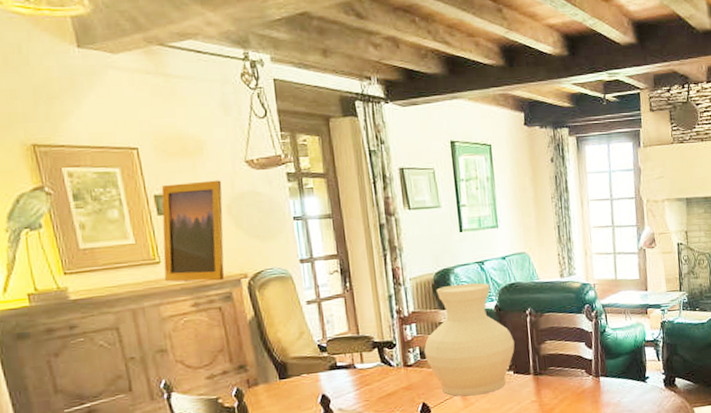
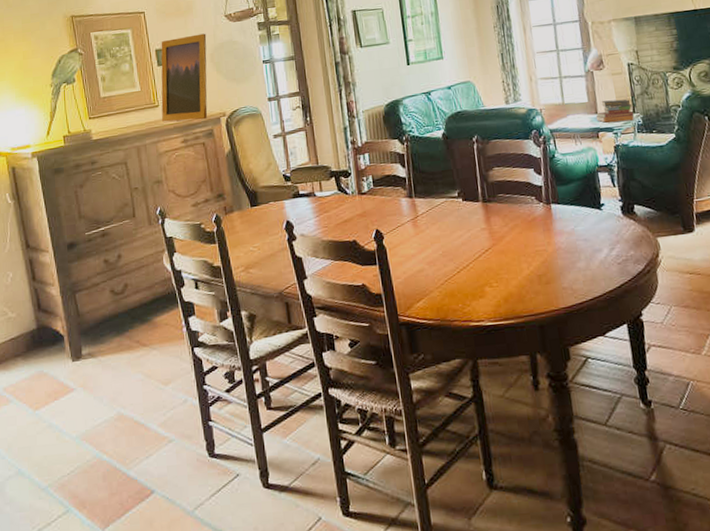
vase: present [423,282,515,397] -> none [376,112,463,224]
books: none [645,277,681,300] -> present [595,99,634,123]

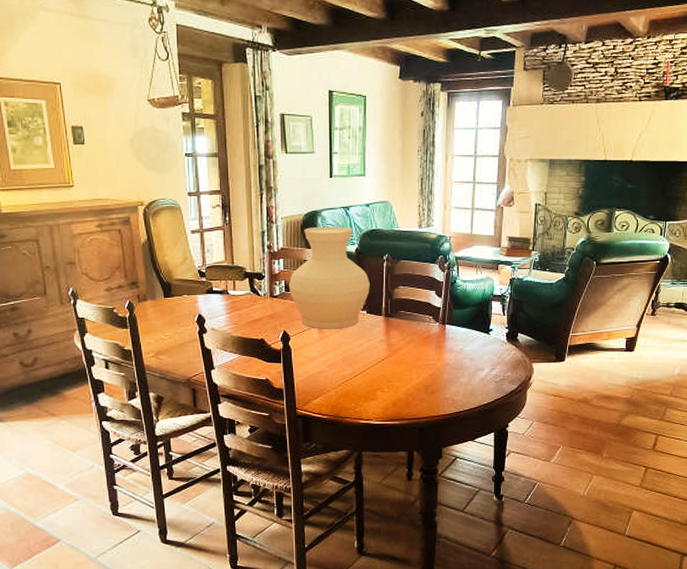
picture frame: present [161,33,208,122] -> none [76,116,127,206]
vase: none [376,112,463,224] -> present [288,226,370,329]

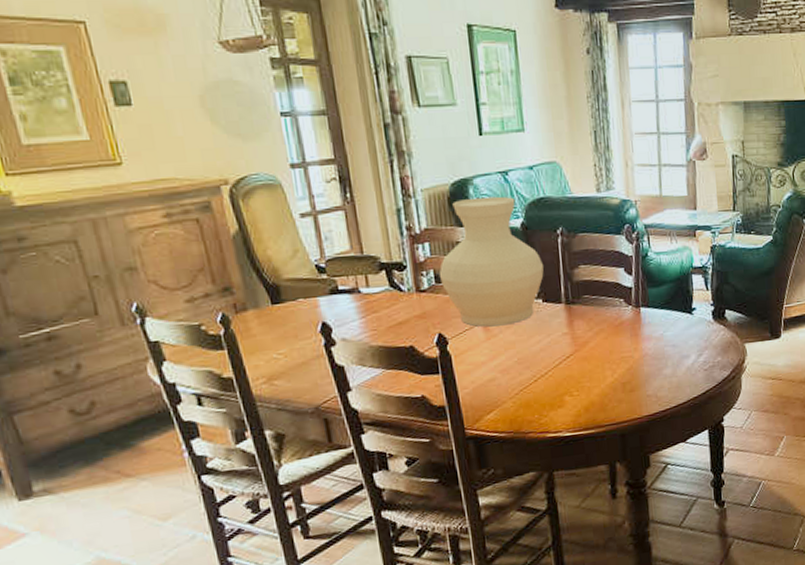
books: present [498,235,533,257] -> none [694,194,734,220]

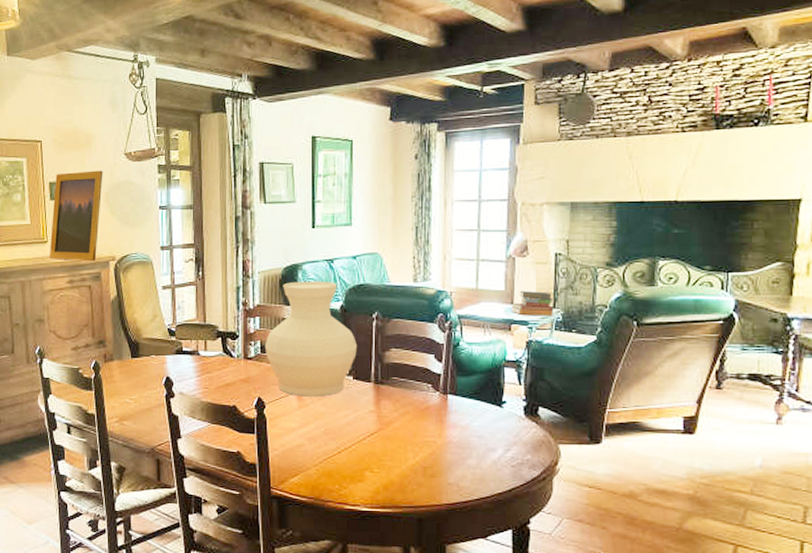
picture frame: none [117,64,201,188] -> present [49,170,103,261]
books: none [694,194,734,220] -> present [510,290,554,316]

